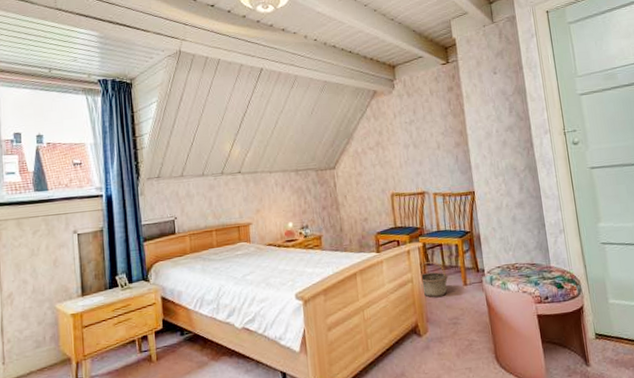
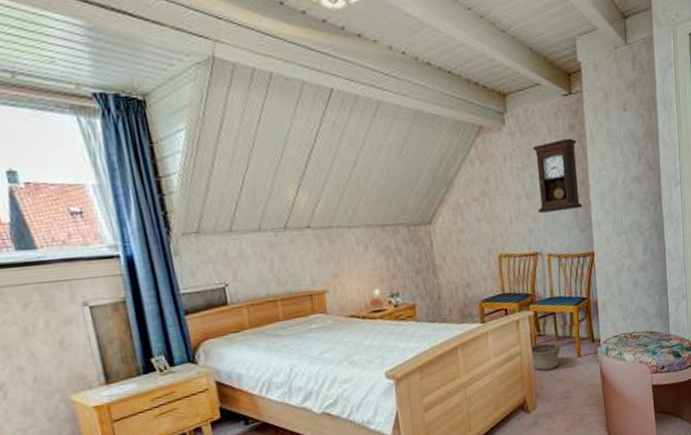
pendulum clock: none [417,97,463,159] -> present [532,138,583,213]

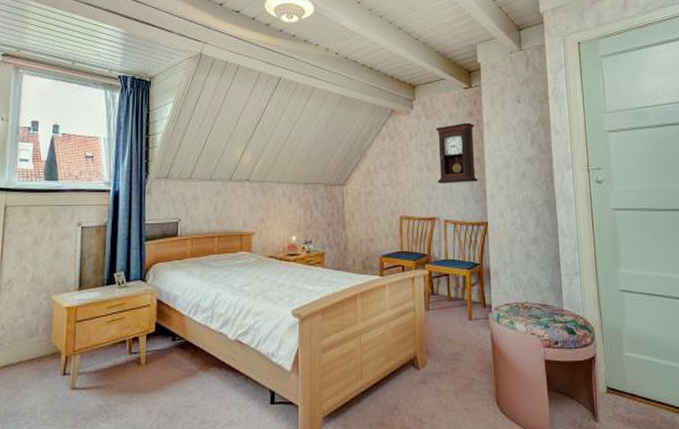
basket: present [529,332,561,371] -> none [423,291,453,329]

